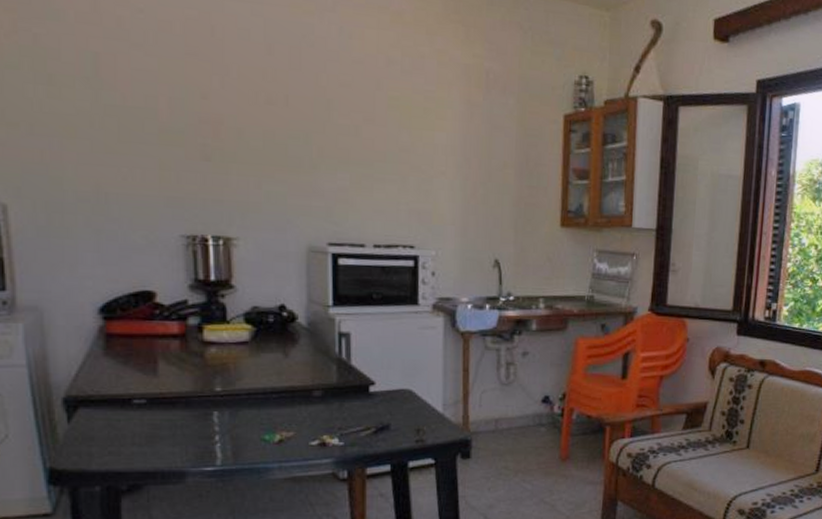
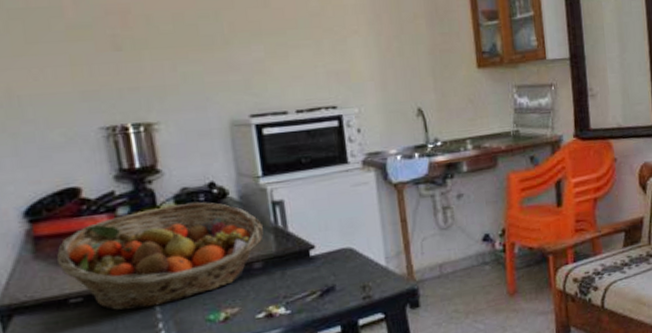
fruit basket: none [126,321,327,419] -> present [57,201,263,311]

